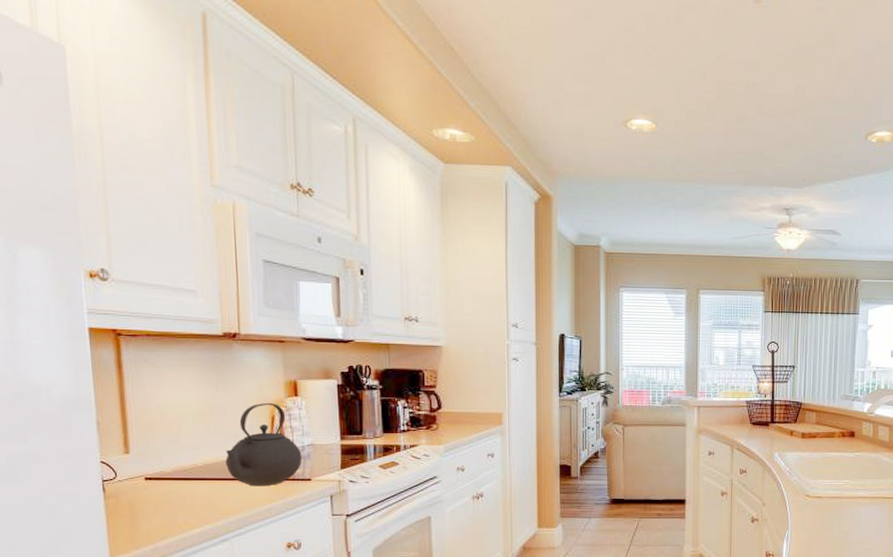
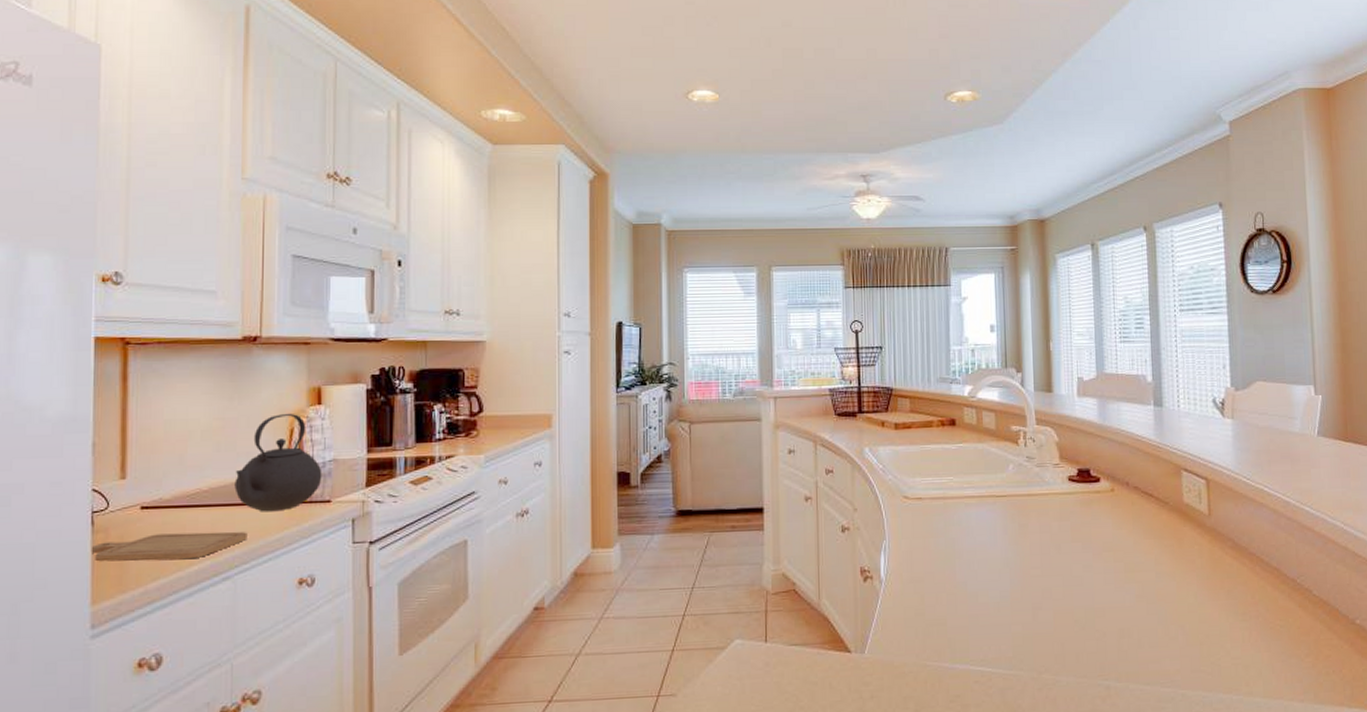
chopping board: none [104,501,240,523] -> present [90,531,247,562]

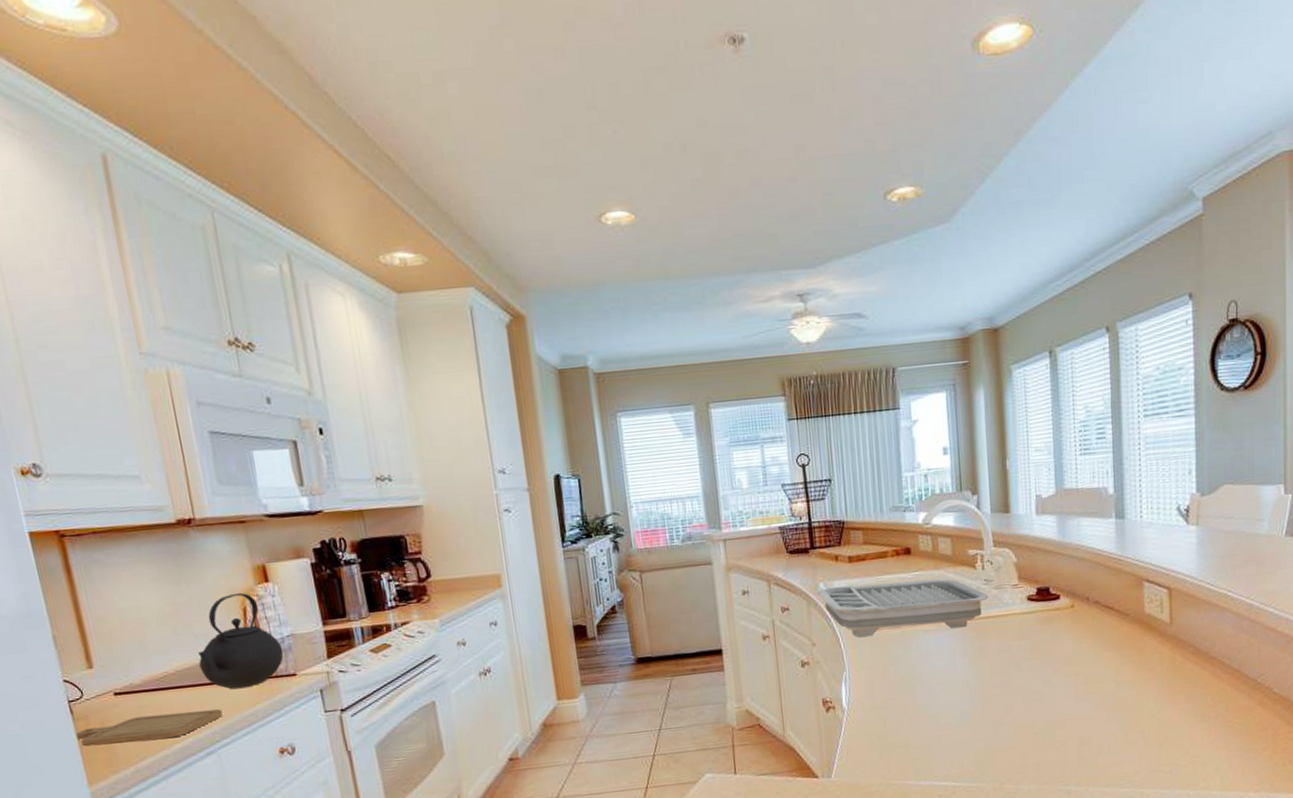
dish rack: none [863,452,1031,505] -> present [818,579,989,637]

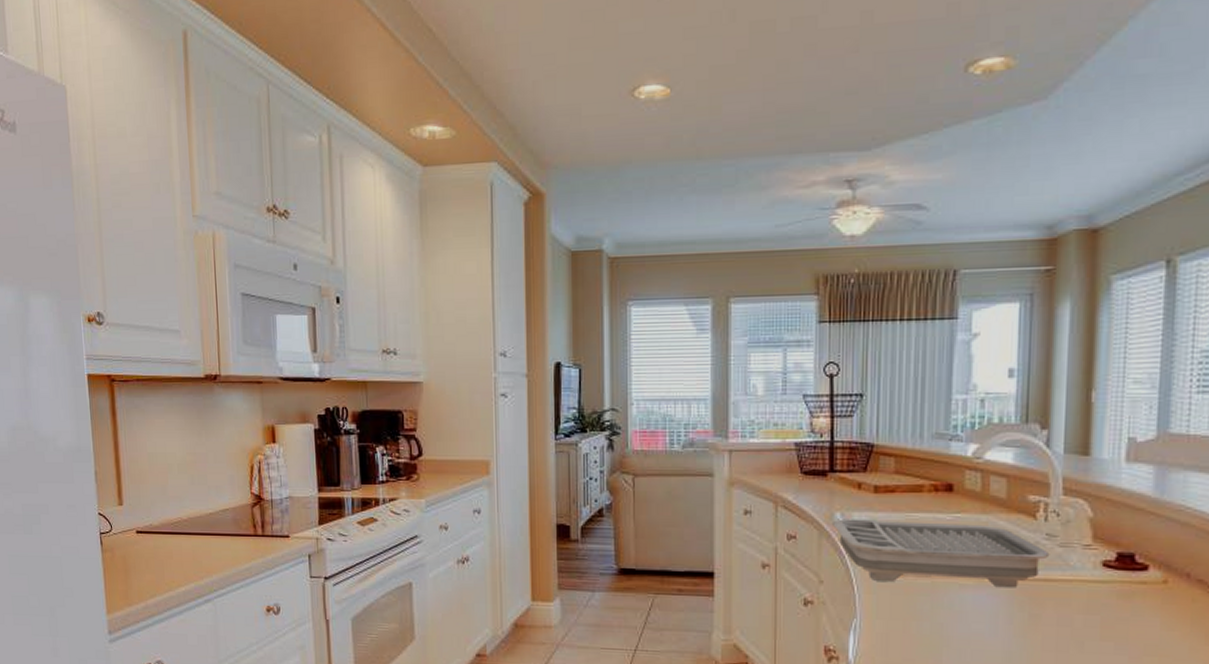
chopping board: present [75,709,223,747] -> none [102,556,222,581]
kettle: present [198,592,284,690] -> none [208,450,281,543]

